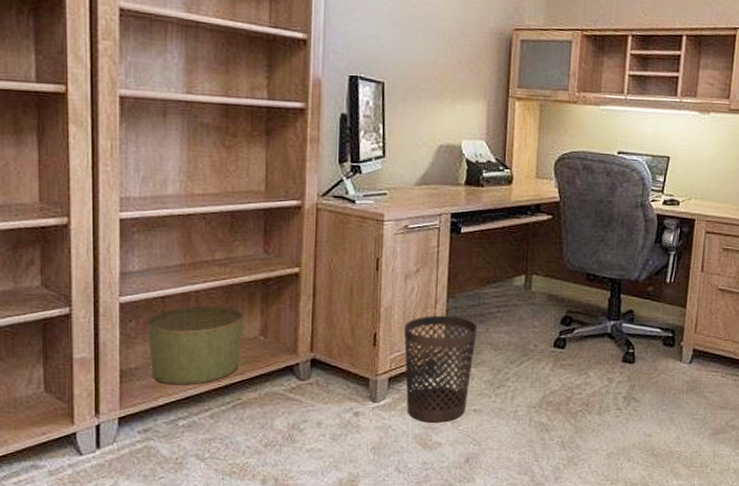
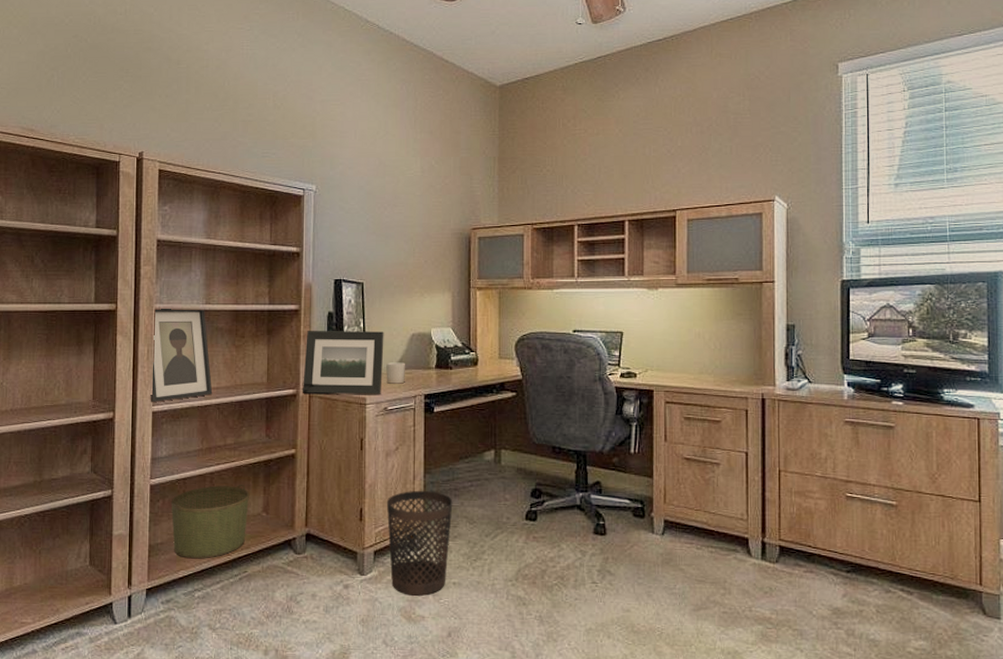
picture frame: none [116,95,197,209] -> present [150,309,213,403]
picture frame: none [309,134,407,212] -> present [303,331,384,395]
mug: none [408,175,432,200] -> present [386,362,406,384]

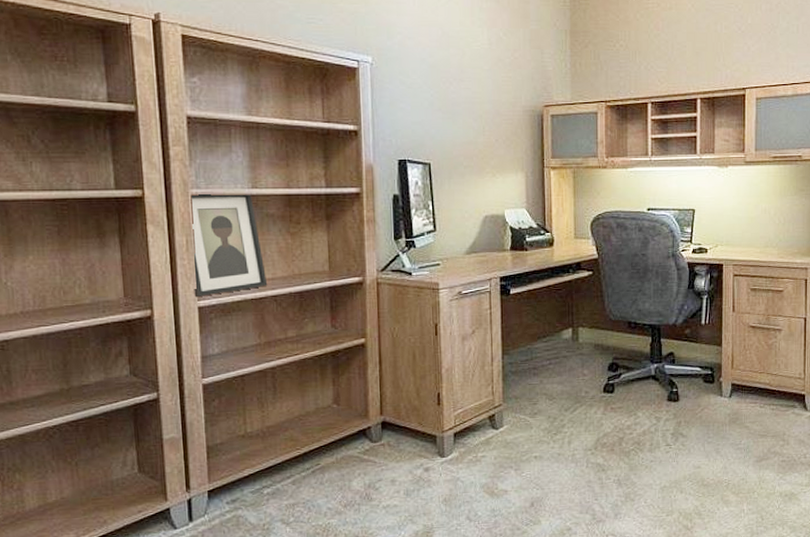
basket: present [171,484,250,559] -> none [228,377,318,457]
picture frame: present [303,331,384,395] -> none [369,214,456,281]
mug: present [386,362,406,384] -> none [459,245,480,267]
trash bin: present [386,490,453,596] -> none [464,371,532,472]

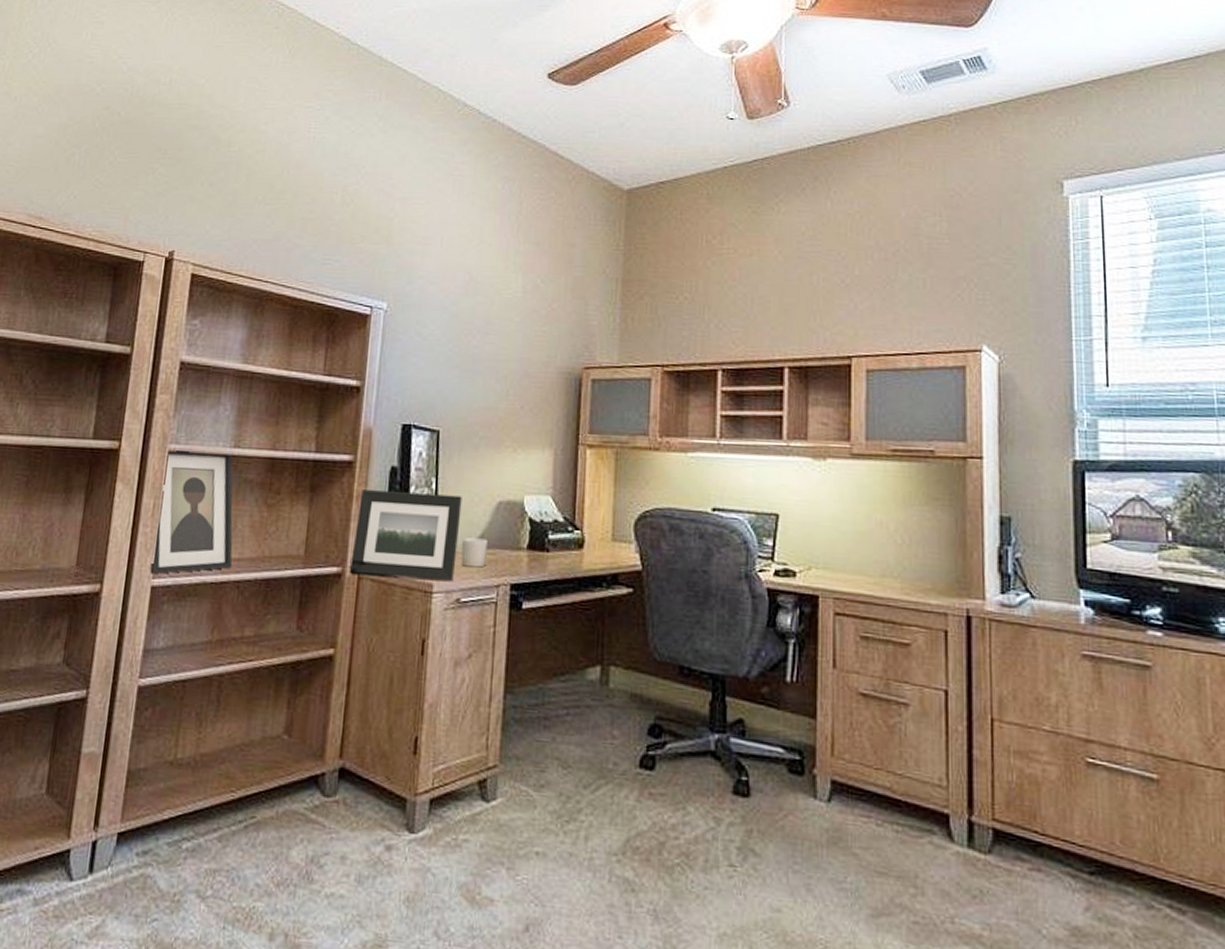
picture frame: none [369,214,456,281] -> present [350,490,462,582]
mug: none [459,245,480,267] -> present [461,538,489,568]

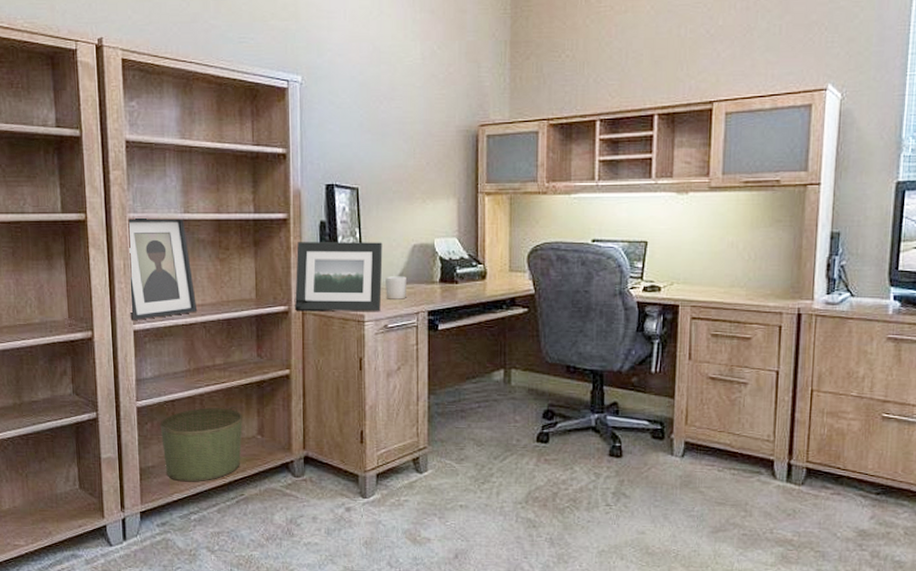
basket: none [160,692,269,795] -> present [160,406,243,482]

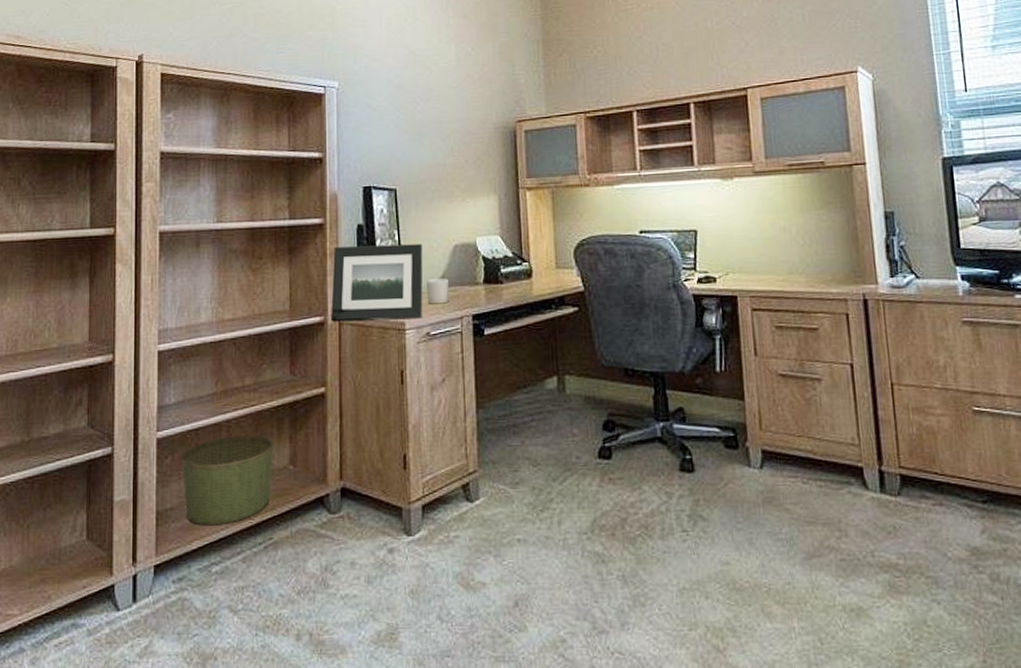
picture frame: present [129,218,198,321] -> none [155,228,227,341]

